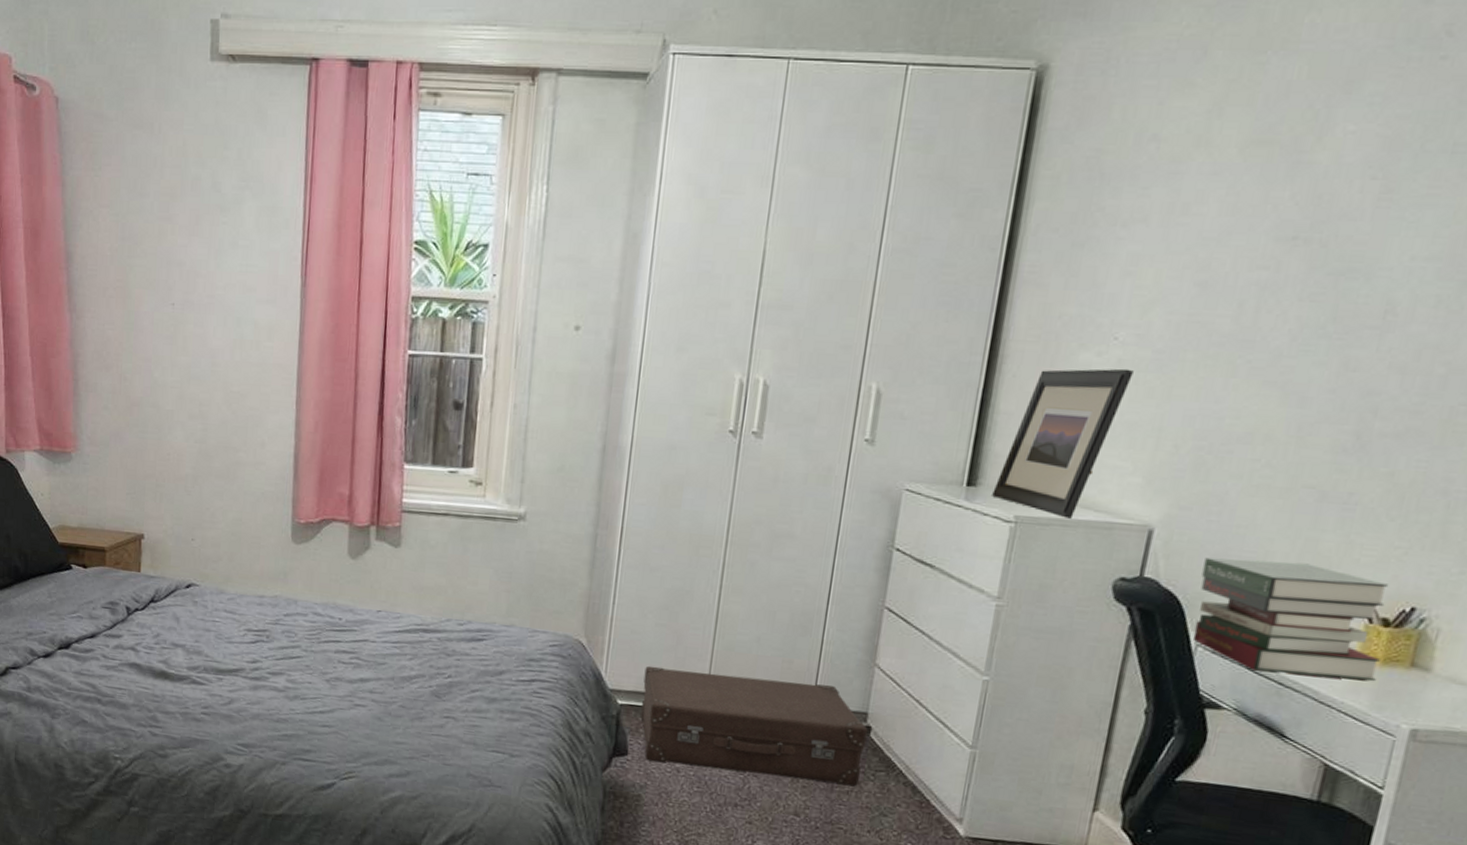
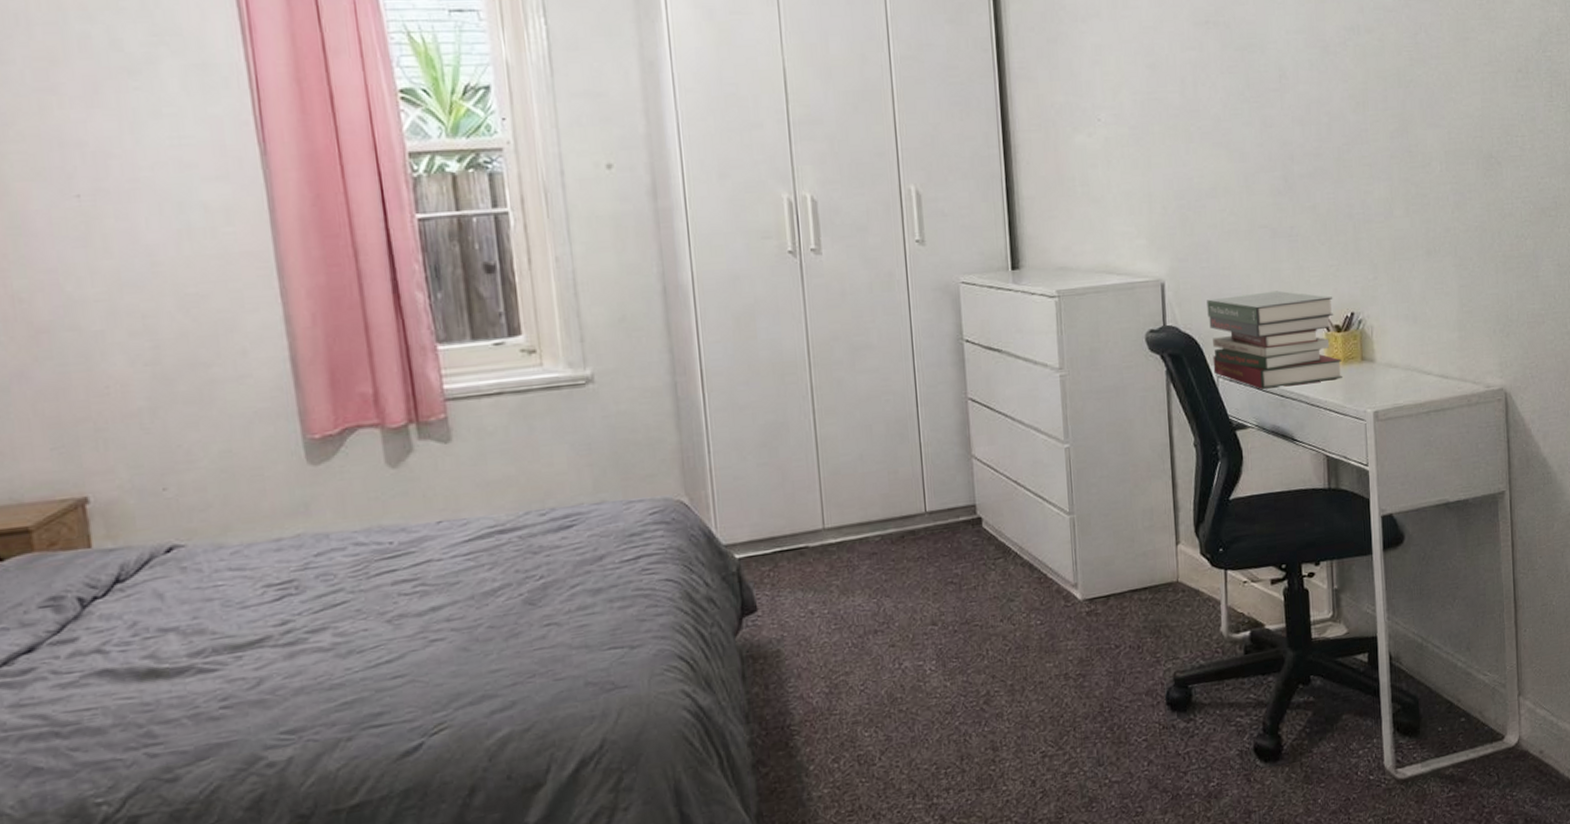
suitcase: present [640,665,868,787] -> none [756,486,982,611]
picture frame: present [992,368,1134,520] -> none [1034,145,1119,286]

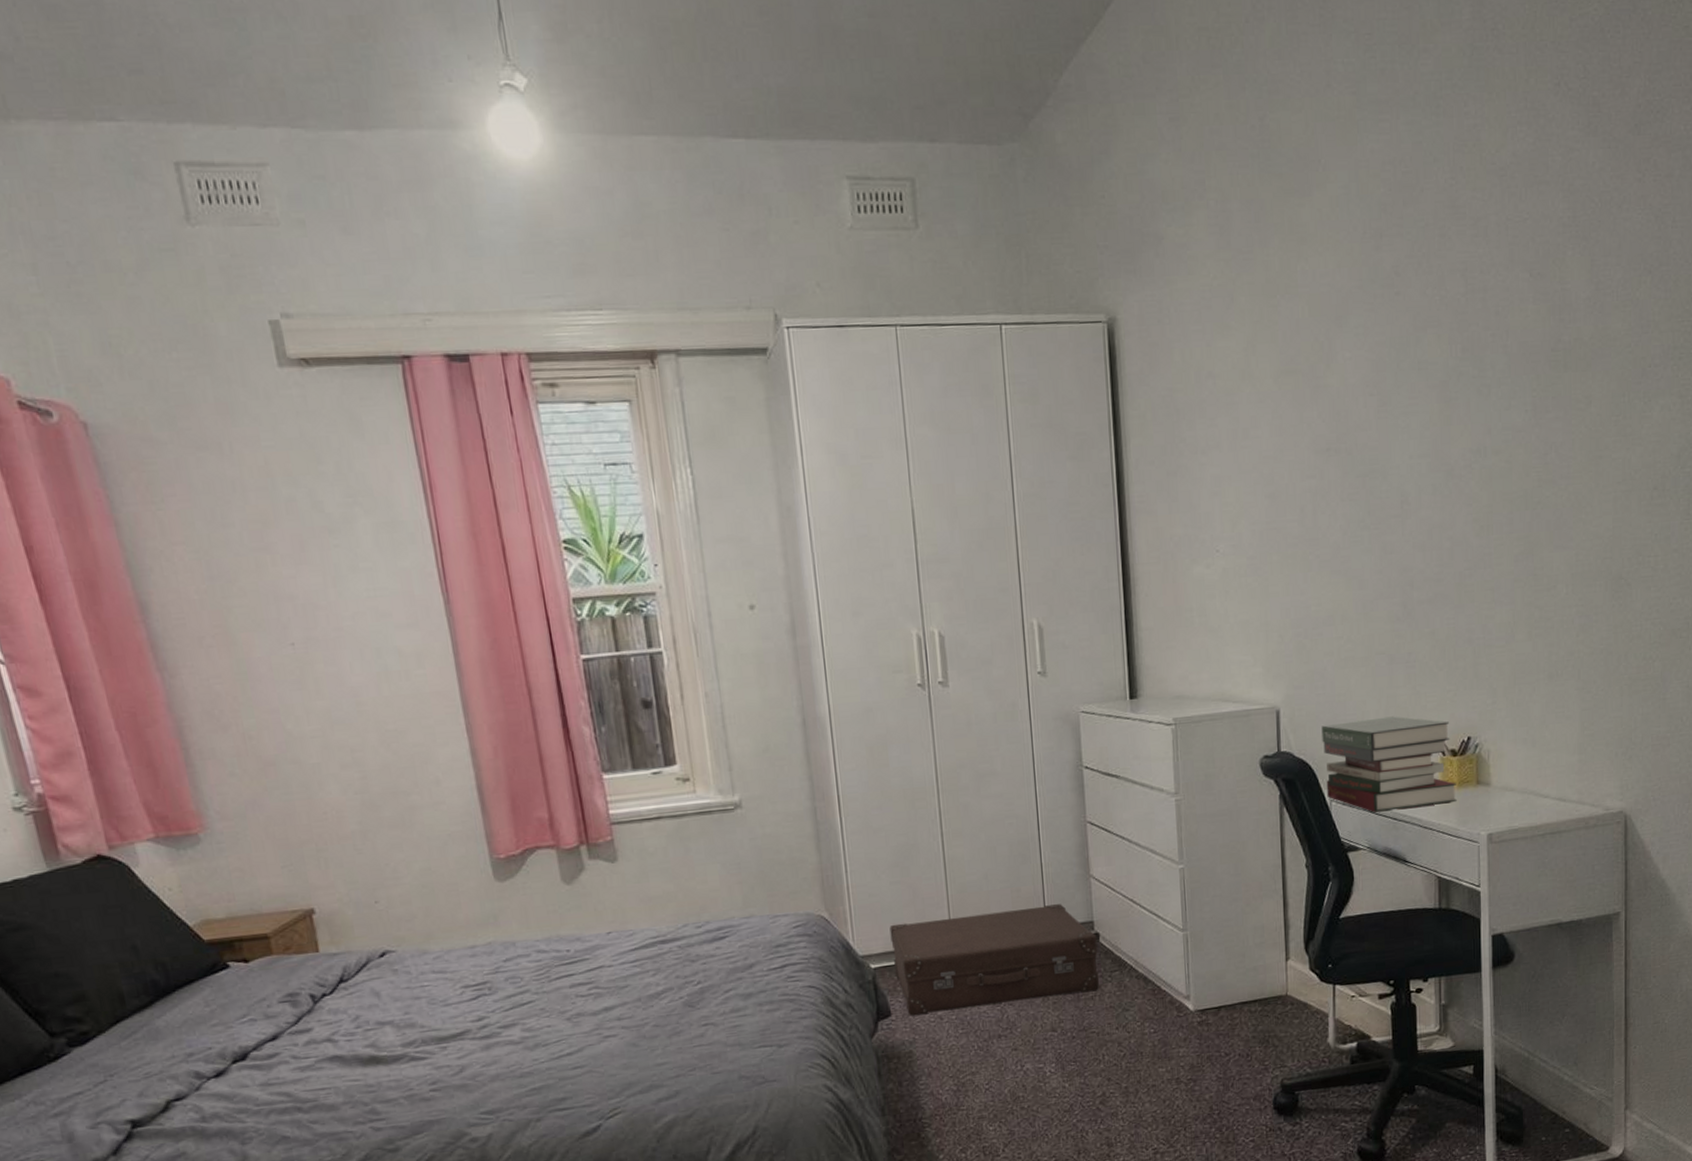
suitcase: none [756,486,982,611] -> present [889,904,1099,1016]

